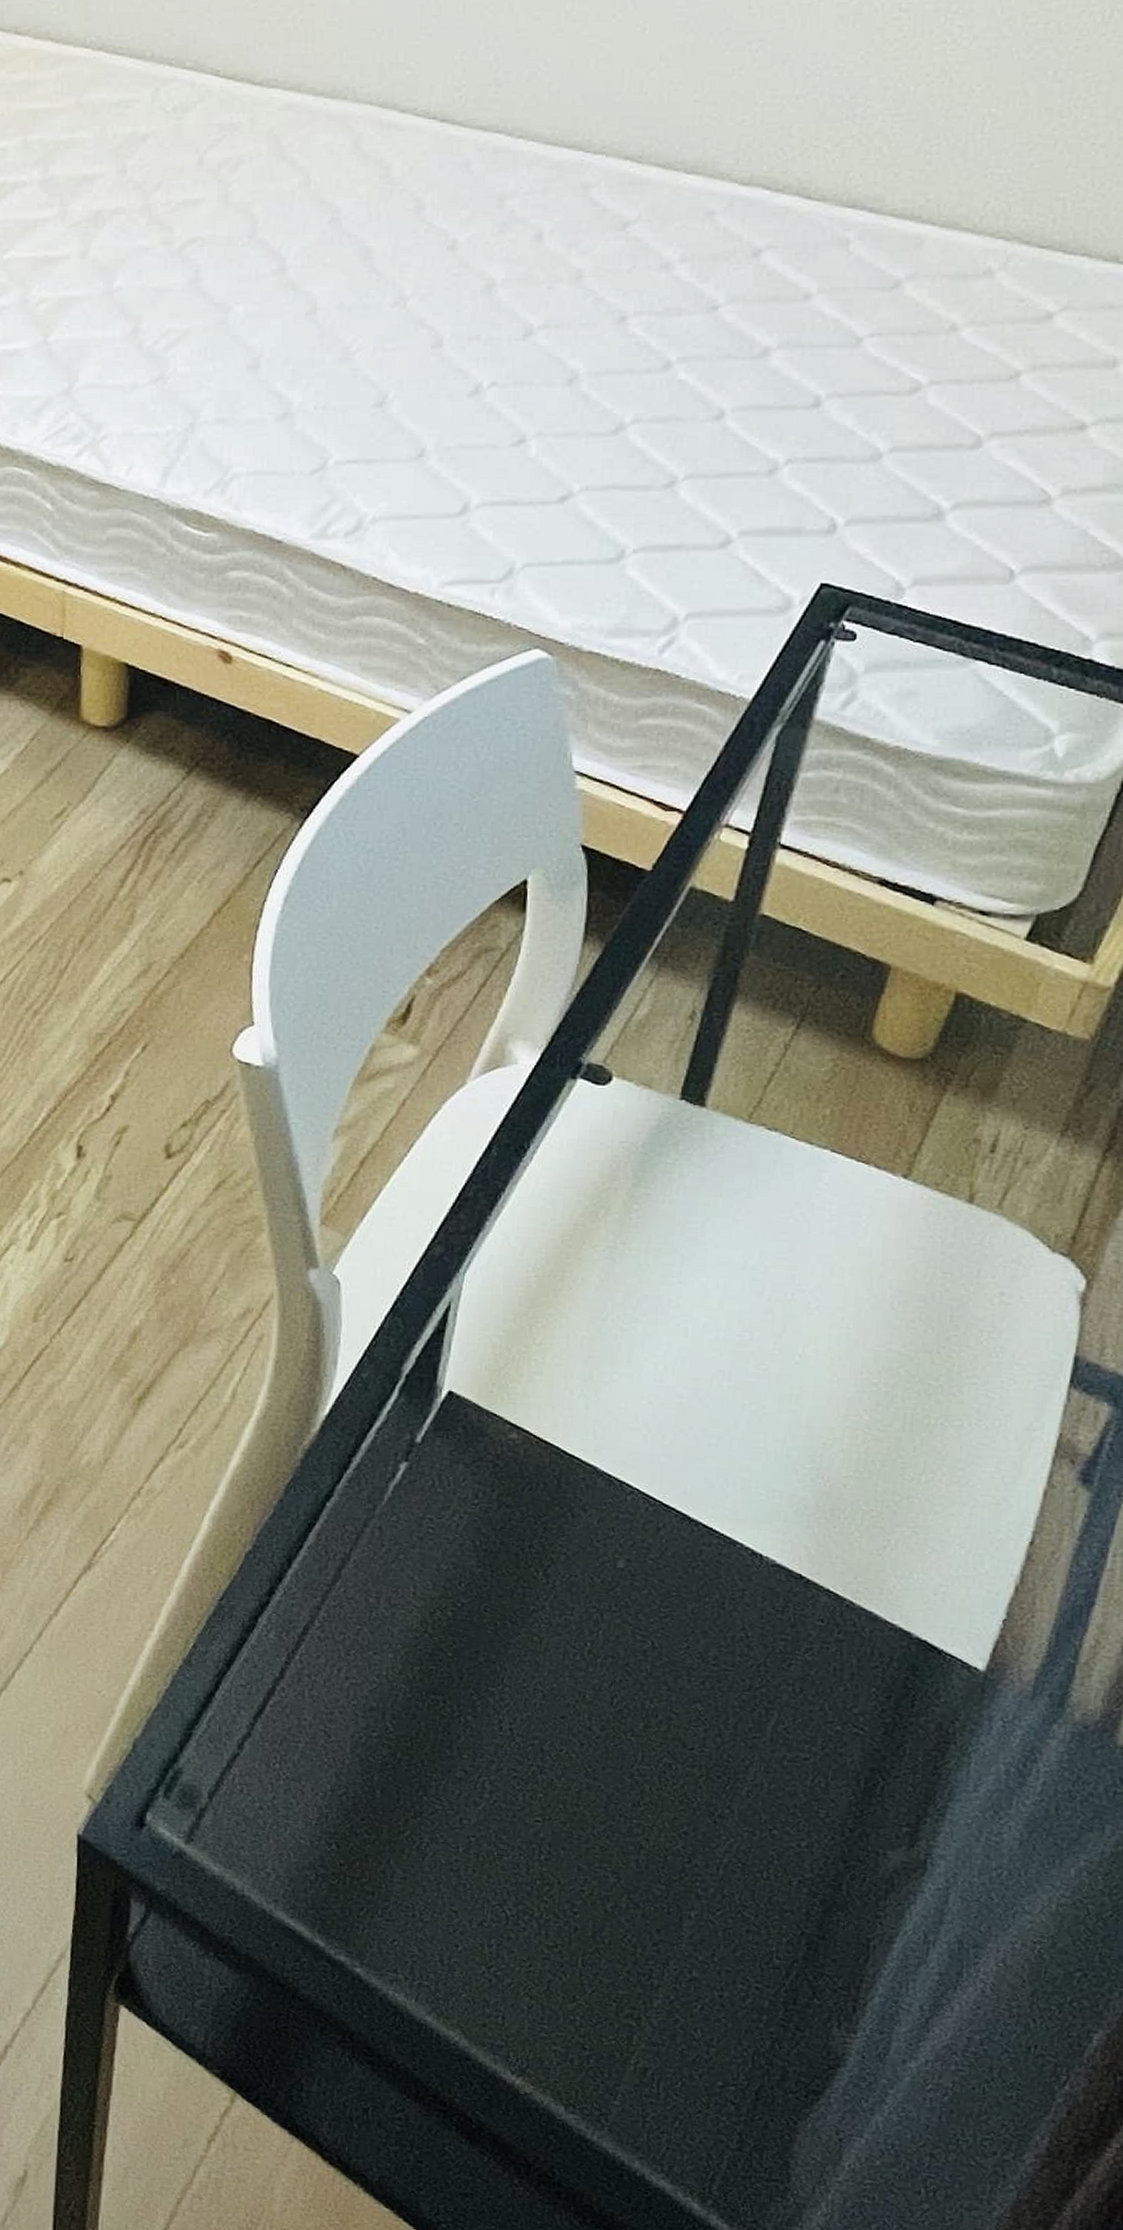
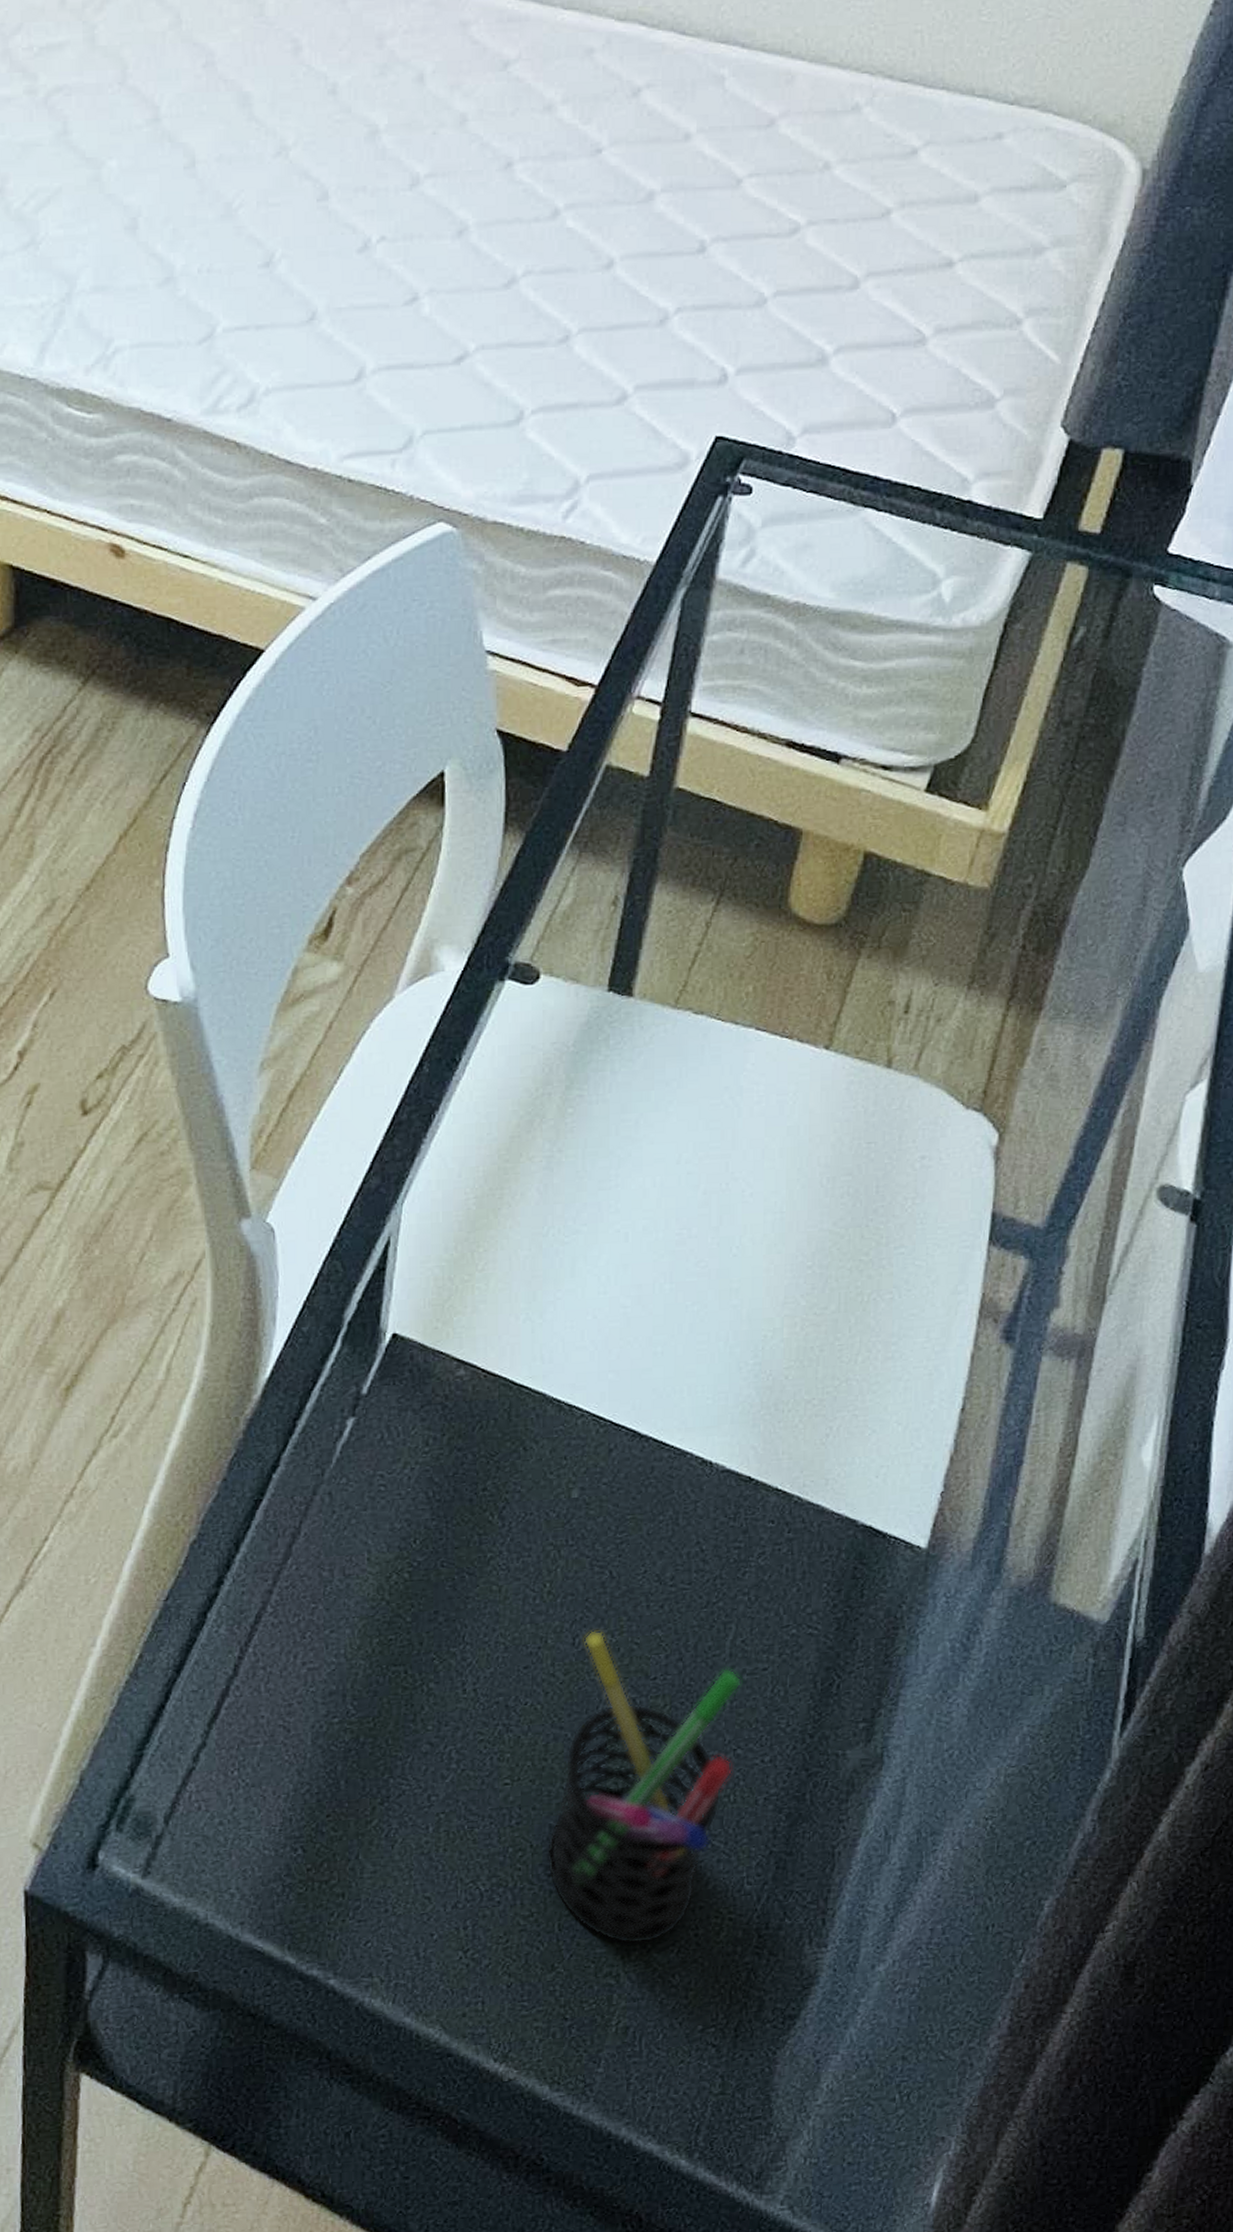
pen holder: none [573,1694,782,1995] -> present [546,1630,742,1945]

